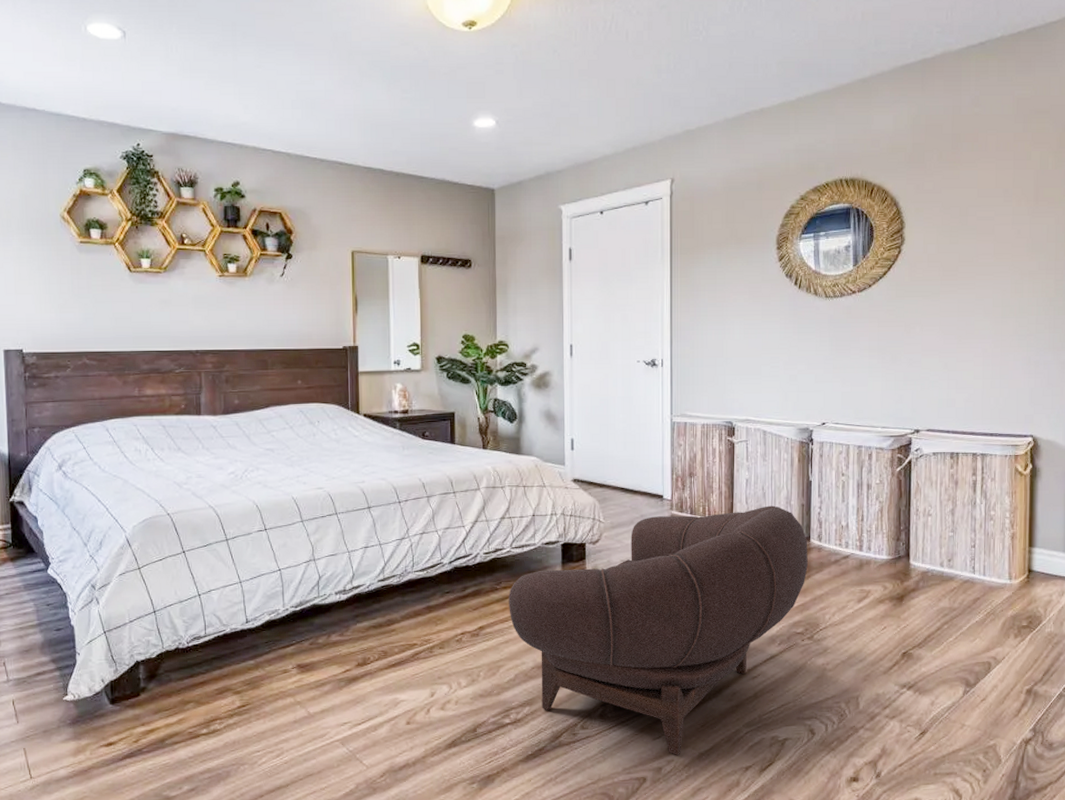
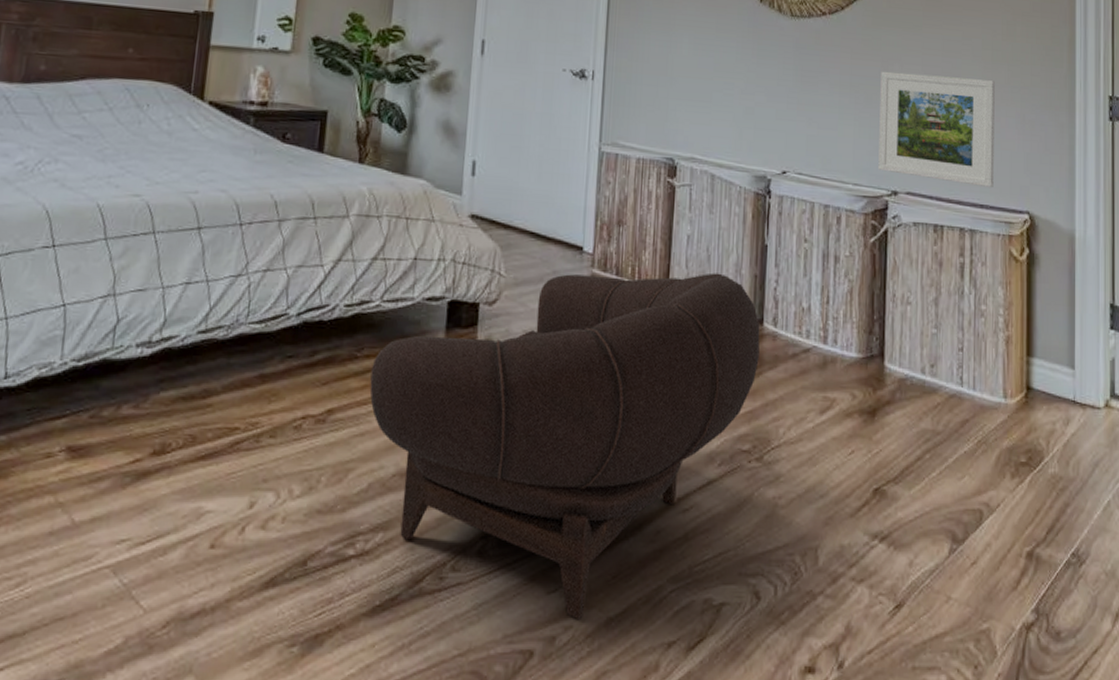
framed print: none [903,332,1004,420] -> present [878,71,995,188]

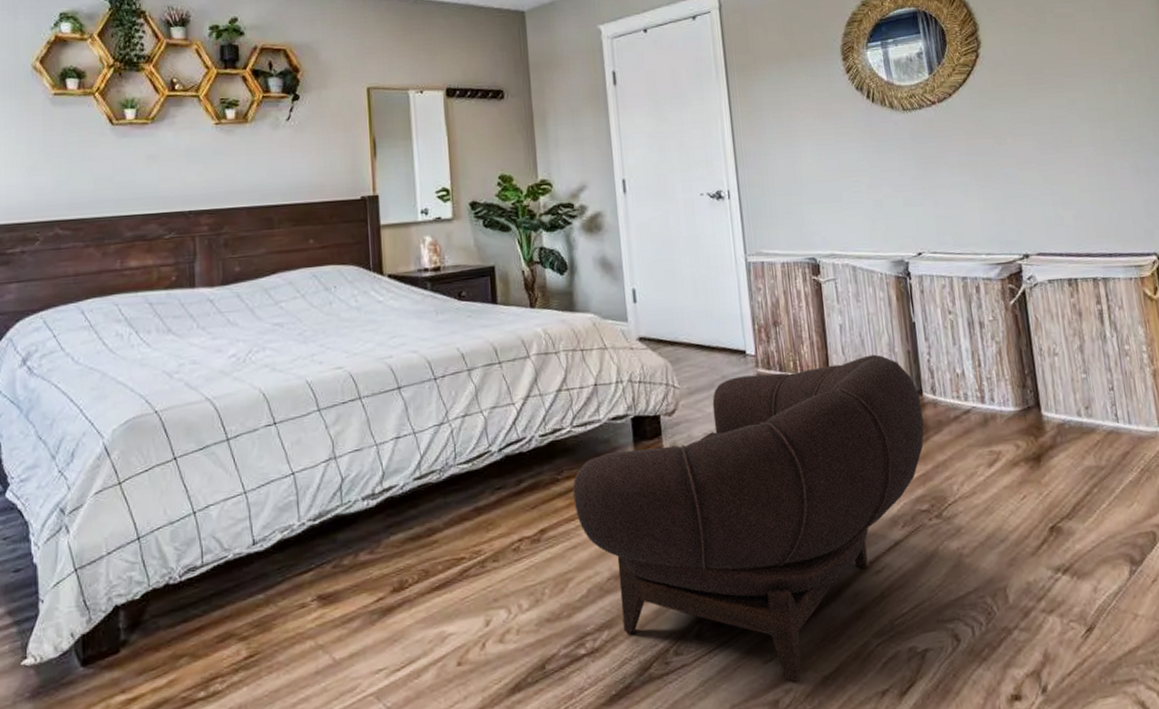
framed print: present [878,71,995,188] -> none [995,138,1119,238]

